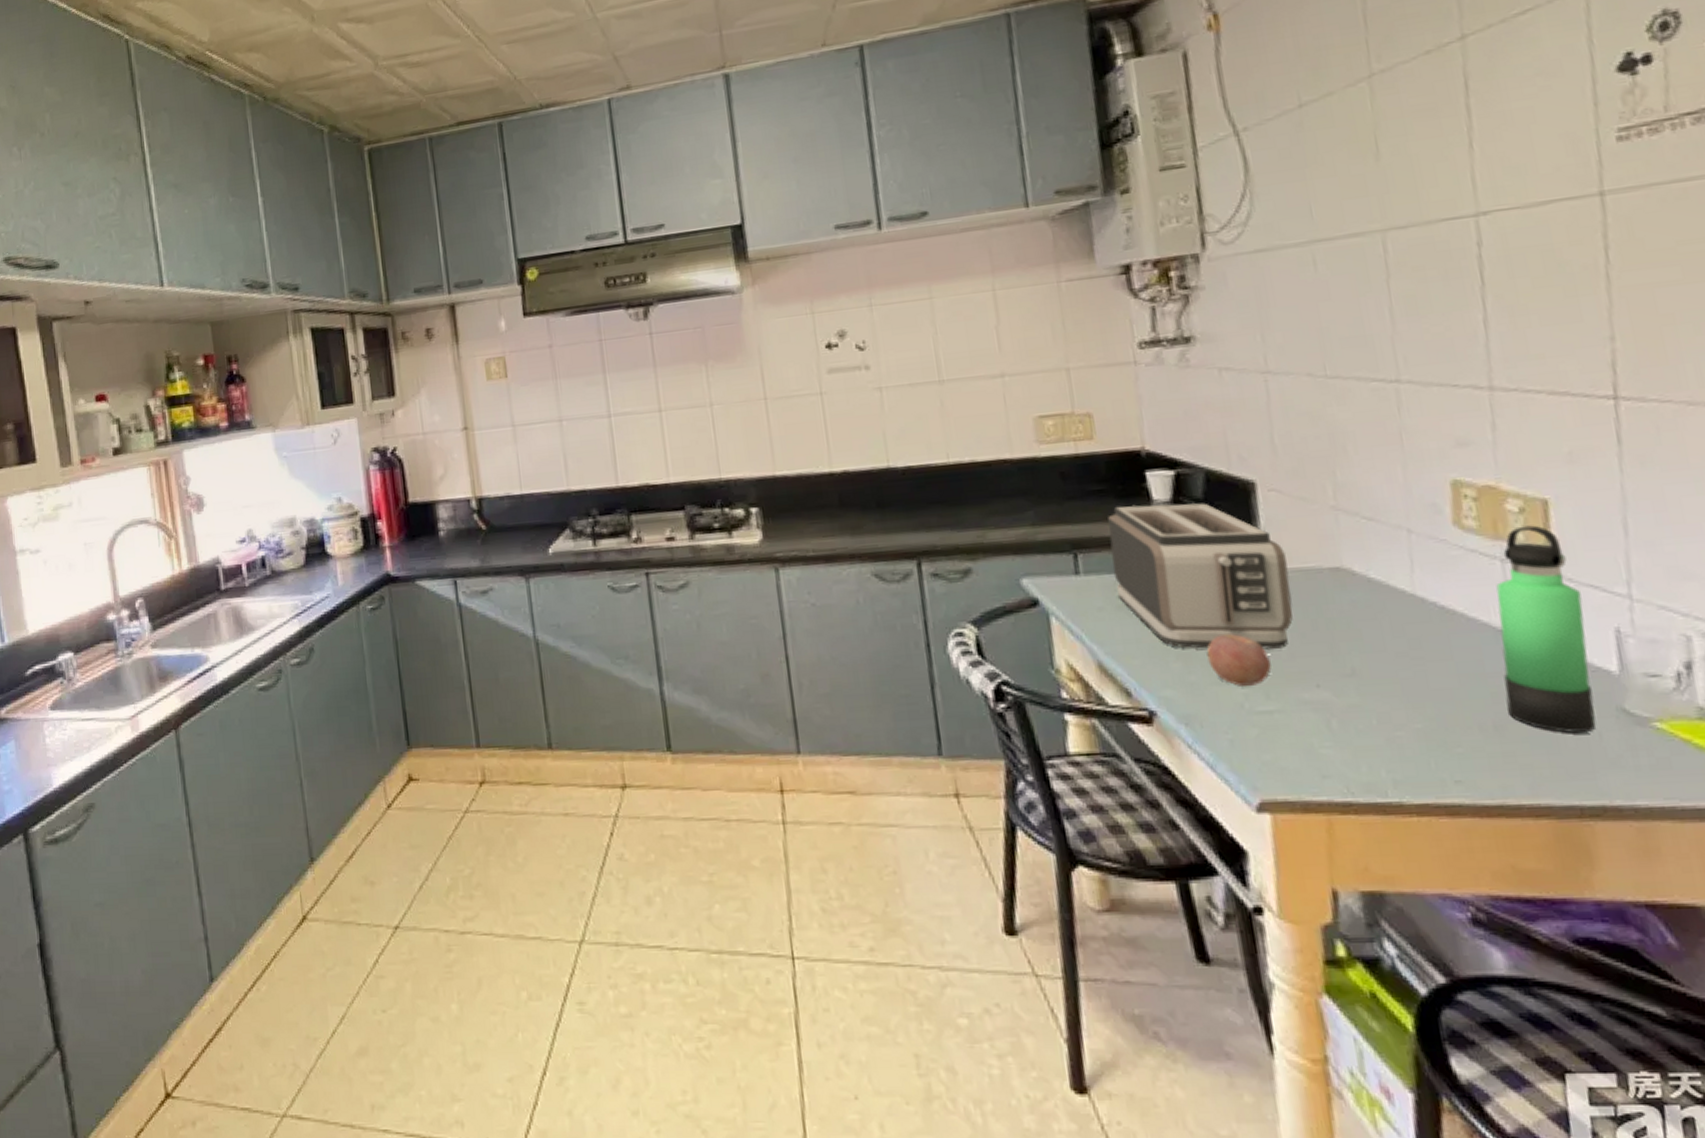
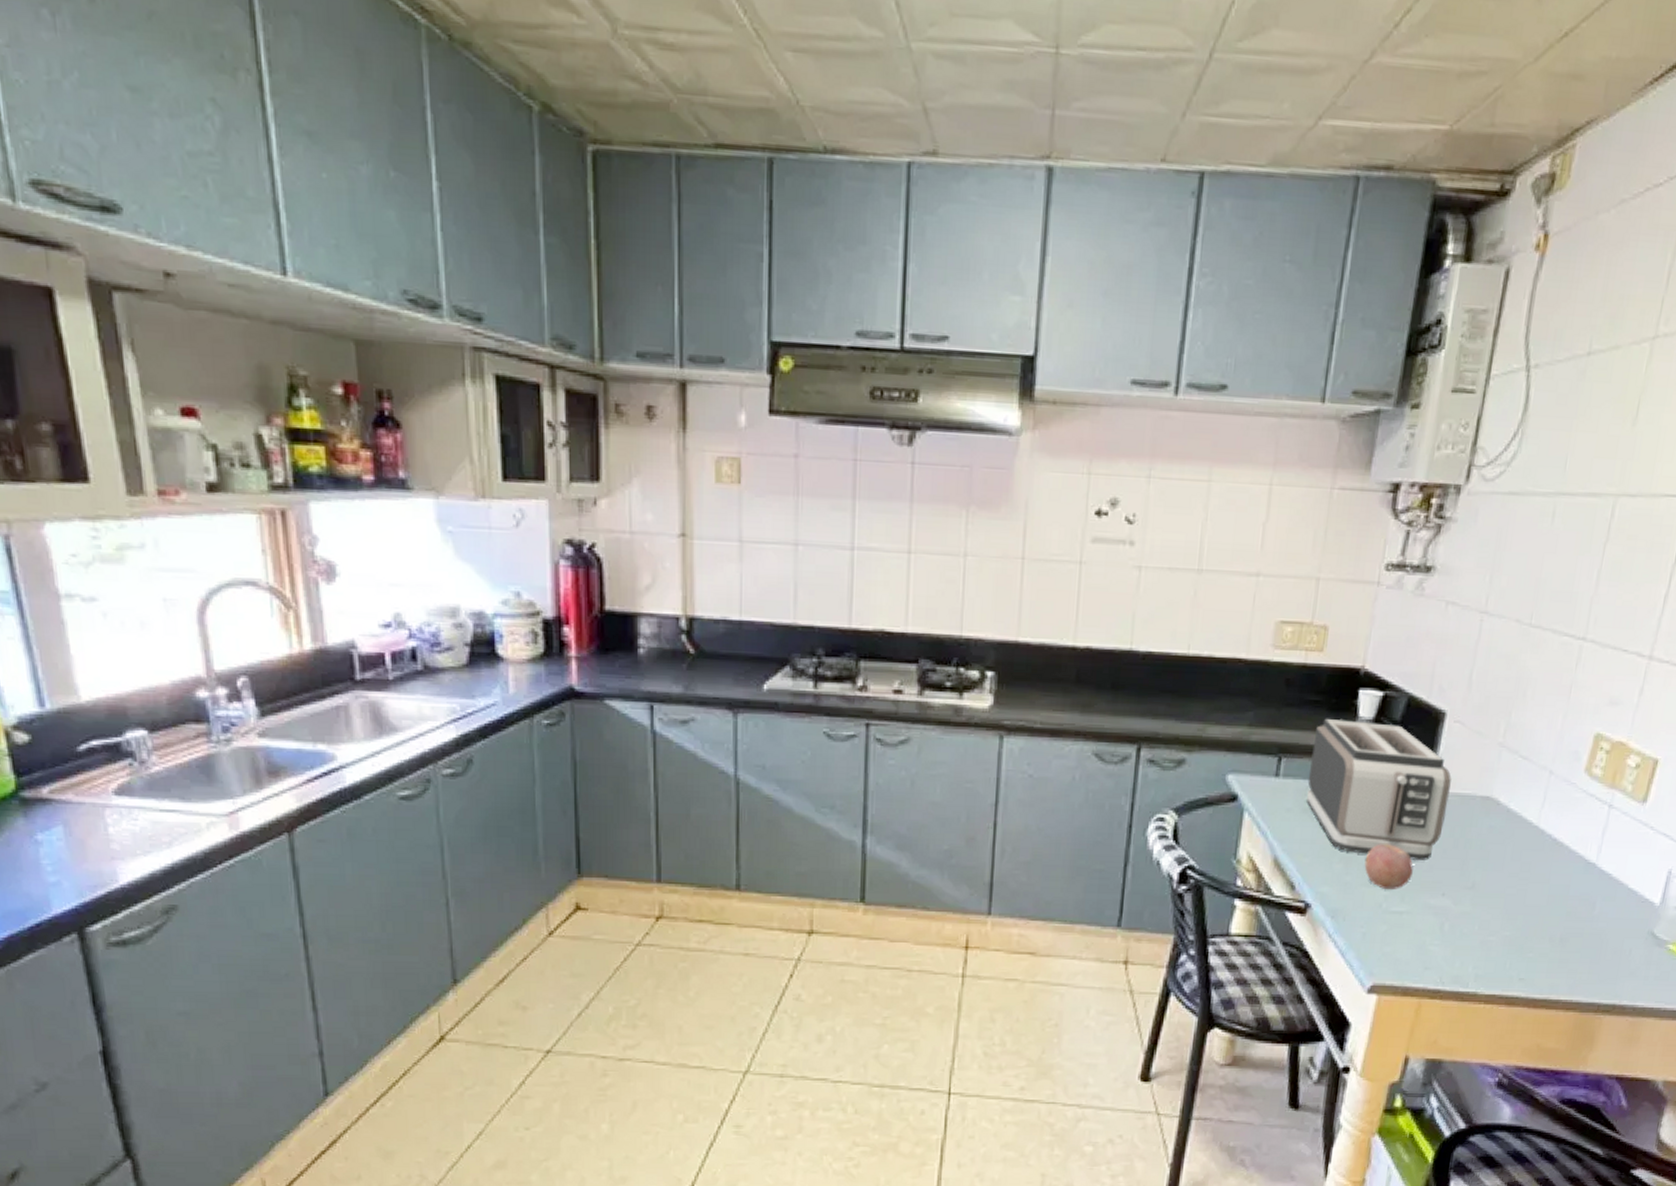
thermos bottle: present [1496,525,1597,733] -> none [1574,779,1656,948]

